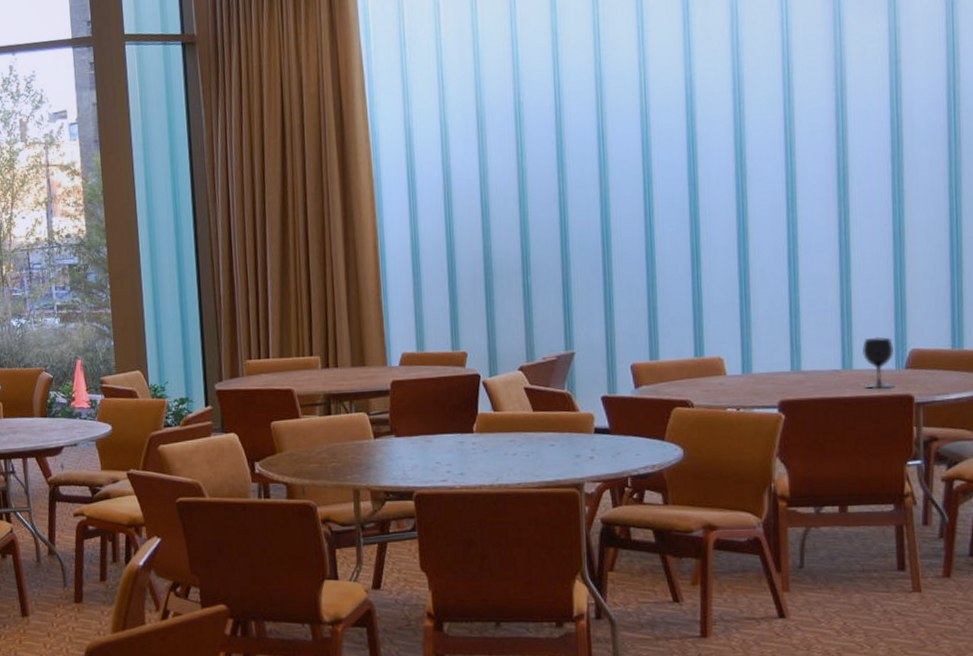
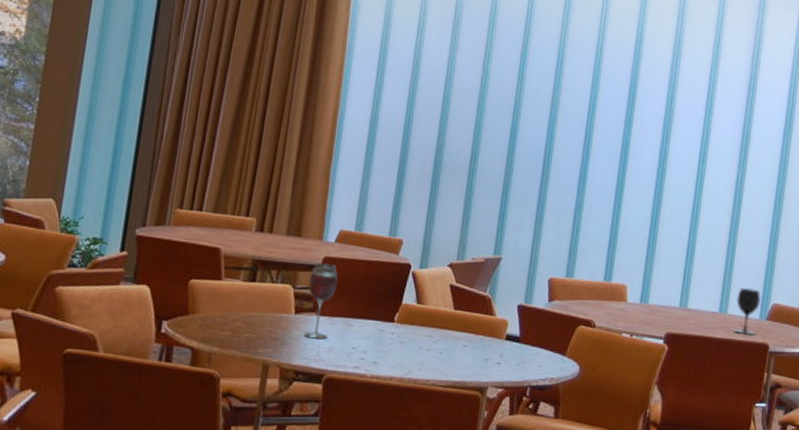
wineglass: none [381,387,410,459] -> present [304,263,338,339]

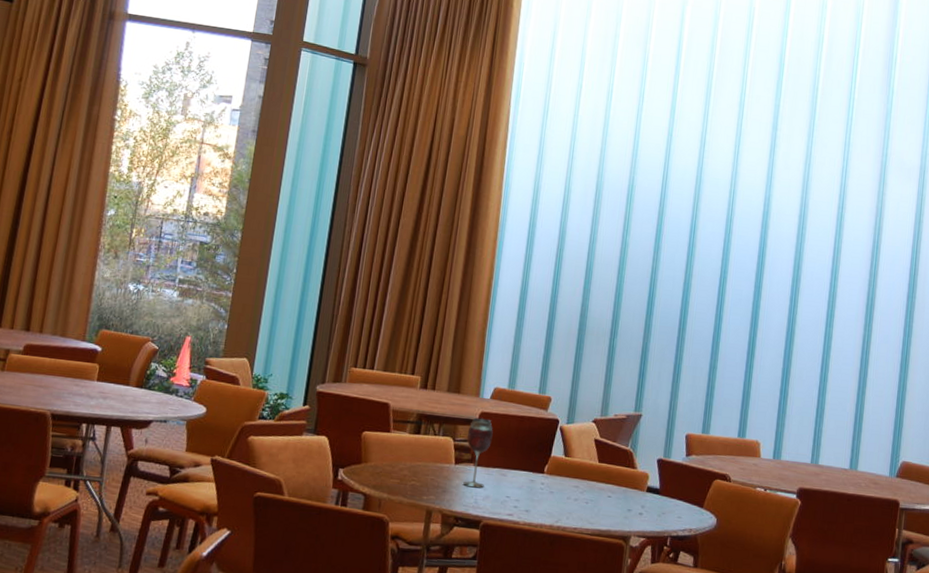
wine glass: present [733,287,761,335] -> none [864,445,890,492]

